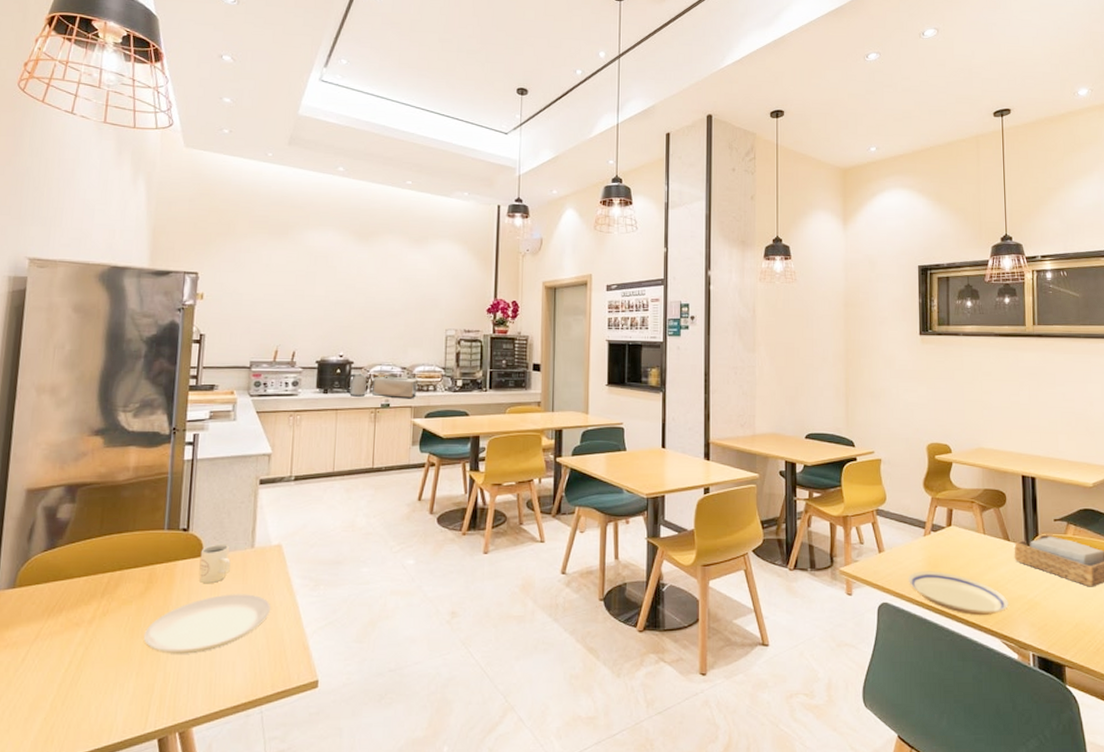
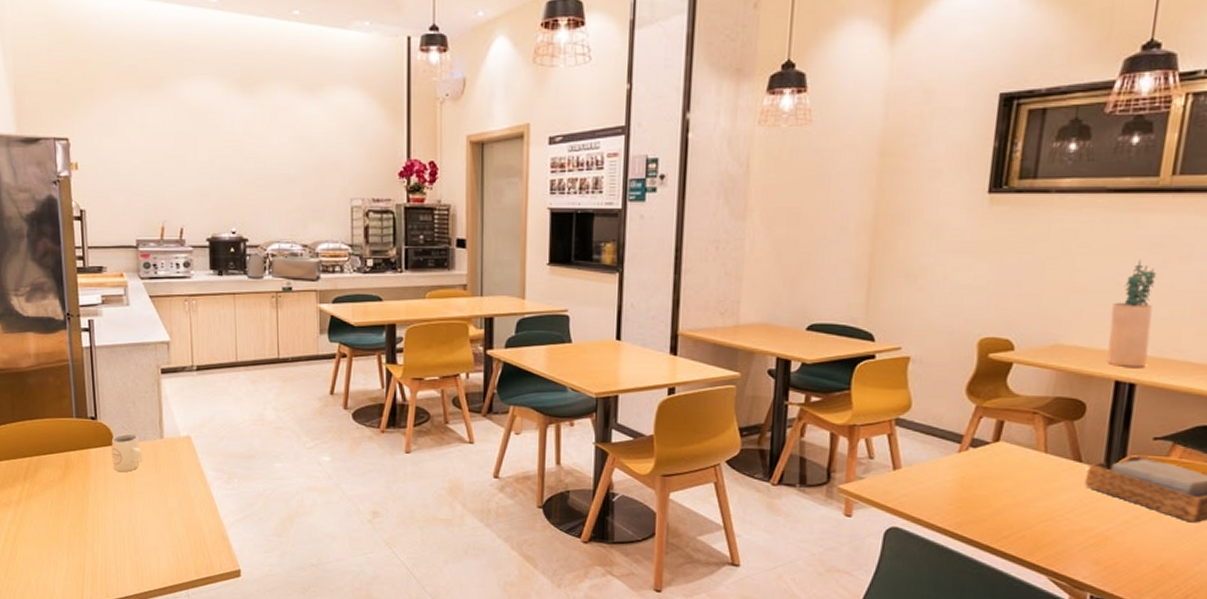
plate: present [143,594,271,654] -> none [68,483,187,538]
plate: present [907,571,1009,616] -> none [928,493,1067,549]
vase: none [1011,384,1040,466] -> present [1107,259,1157,369]

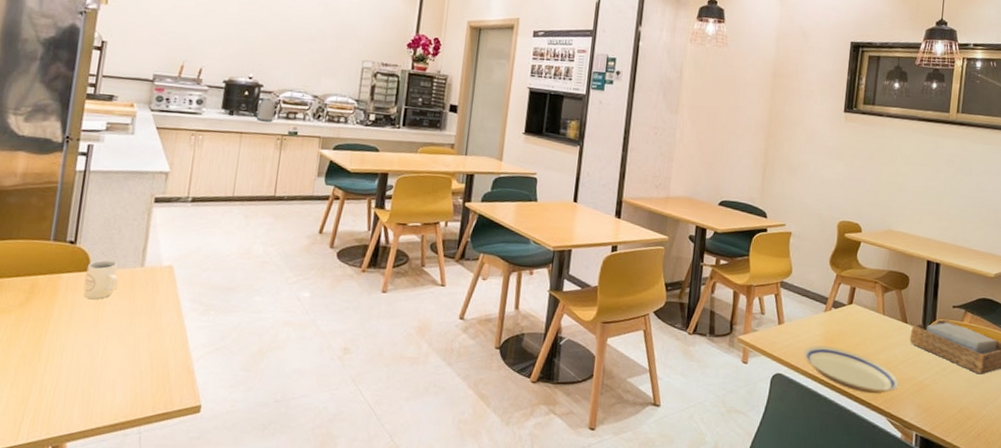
toaster: present [271,255,322,282] -> none [280,102,329,129]
plate: none [928,493,1067,549] -> present [803,345,899,394]
vase: present [1107,259,1157,369] -> none [921,171,951,252]

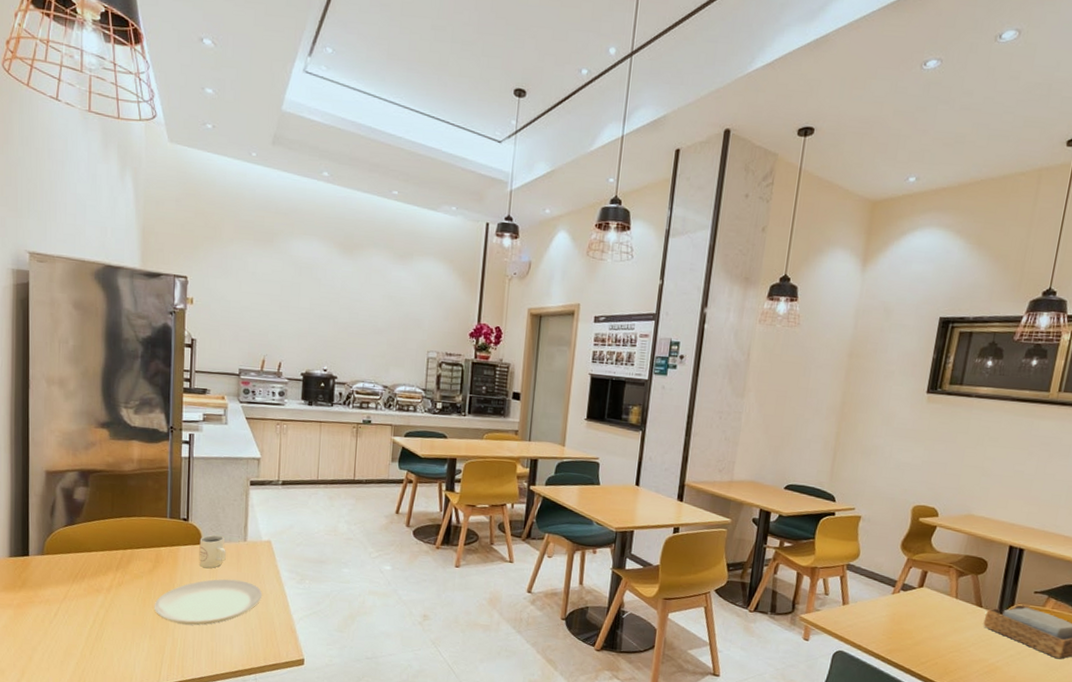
plate: none [20,311,158,369] -> present [154,579,263,625]
kettle: present [251,97,276,123] -> none [328,388,350,413]
plate: present [803,345,899,394] -> none [867,626,968,674]

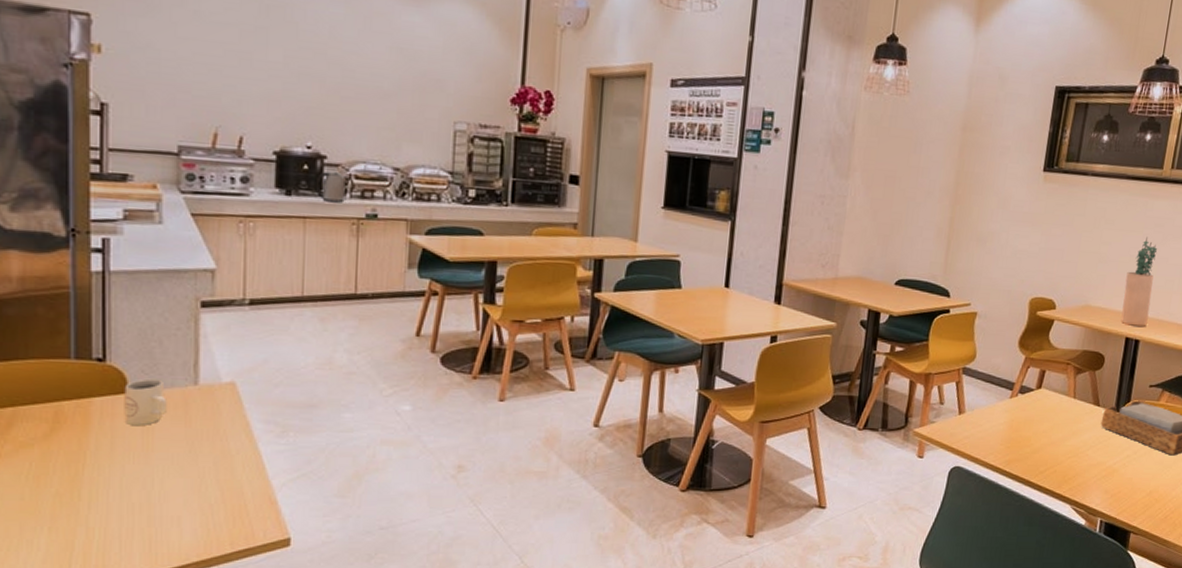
plate: present [154,579,263,625] -> none [54,438,225,507]
kettle: none [328,388,350,413] -> present [315,171,346,204]
vase: none [1004,454,1044,538] -> present [1121,236,1158,328]

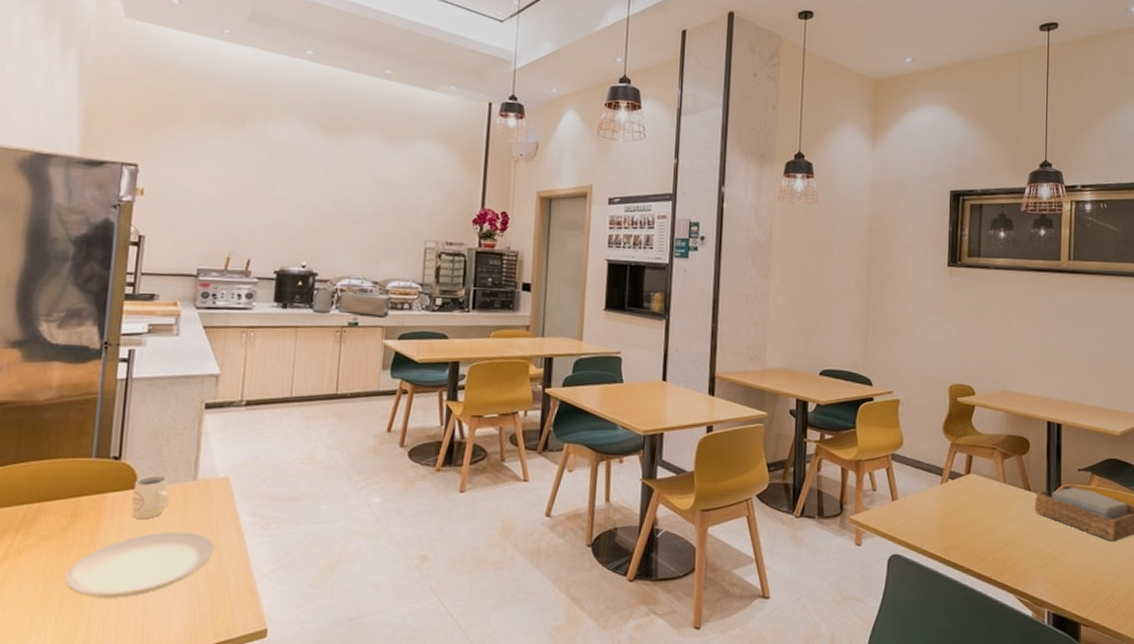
plate: none [54,438,225,507] -> present [64,531,215,598]
toaster: none [354,176,416,210] -> present [338,290,391,318]
vase: present [1121,236,1158,328] -> none [1039,324,1067,412]

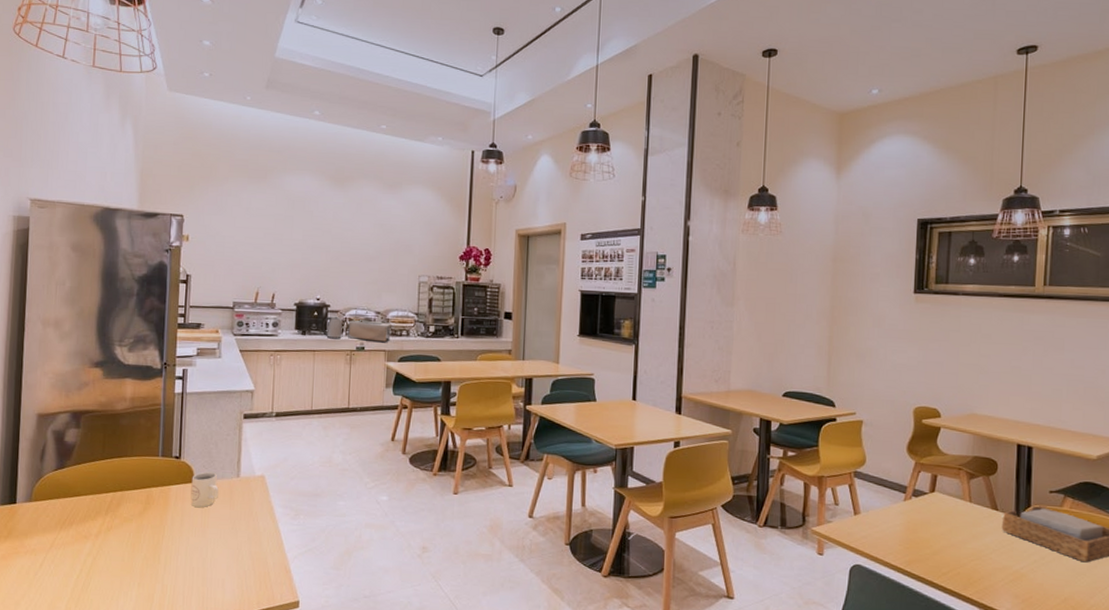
plate: present [64,531,215,598] -> none [143,518,256,570]

